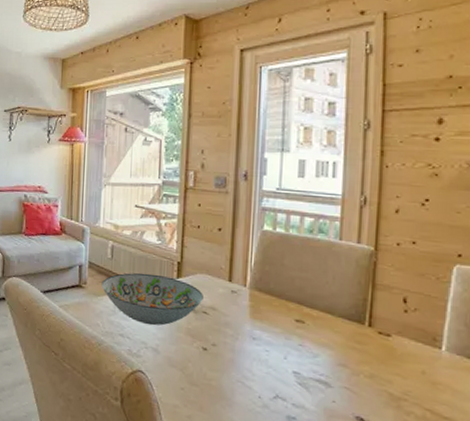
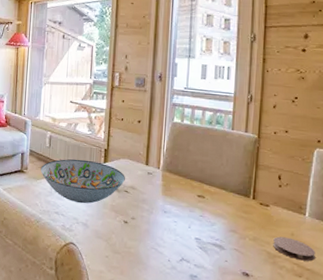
coaster: none [397,374,456,408] -> present [273,236,316,261]

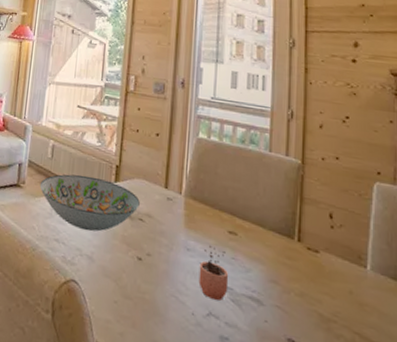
cocoa: none [173,207,198,249] -> present [198,244,229,301]
coaster: present [273,236,316,261] -> none [326,293,383,332]

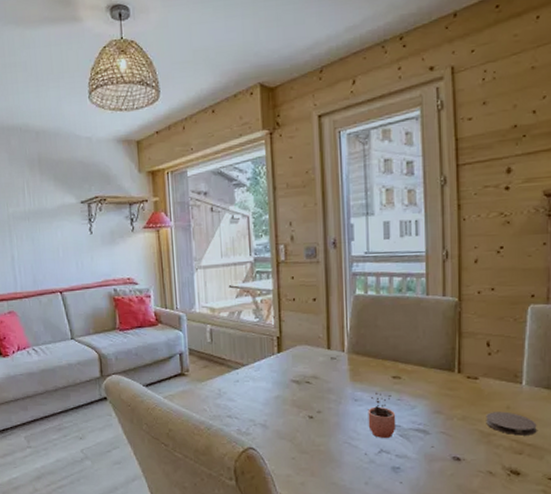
decorative bowl: present [39,174,140,232] -> none [204,352,305,403]
coaster: none [326,293,383,332] -> present [486,411,537,436]

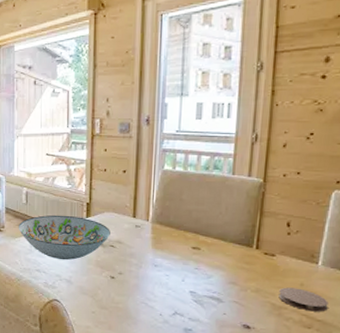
decorative bowl: none [204,352,305,403] -> present [18,215,110,261]
cocoa: present [368,392,396,438] -> none [165,260,193,302]

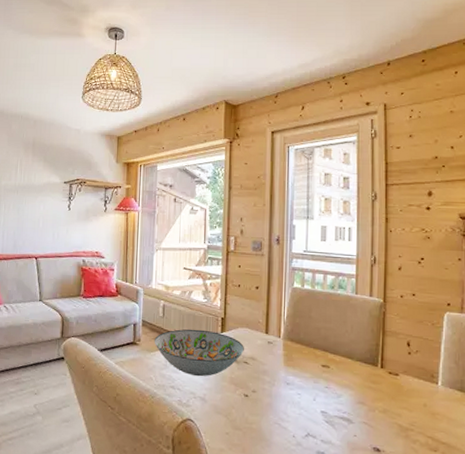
coaster: present [278,287,329,312] -> none [405,408,451,434]

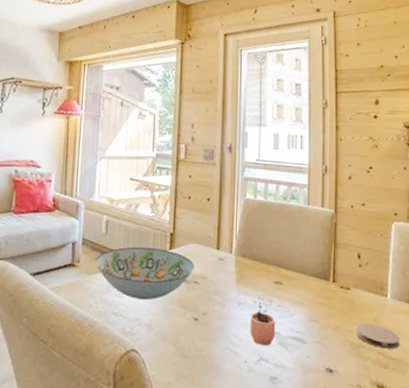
cocoa: none [298,378,323,423] -> present [250,296,276,345]
coaster: none [405,408,451,434] -> present [356,323,400,349]

